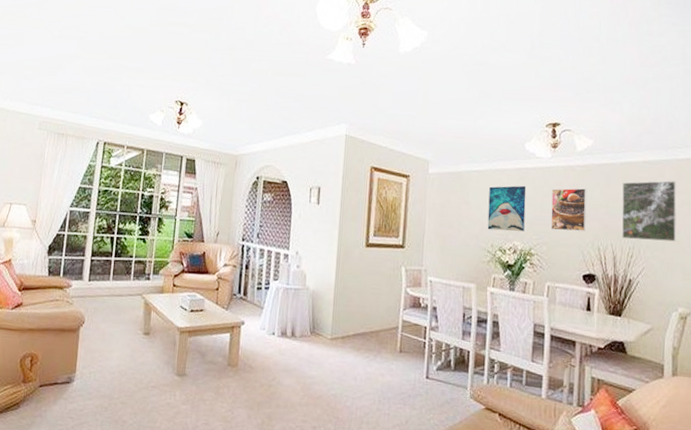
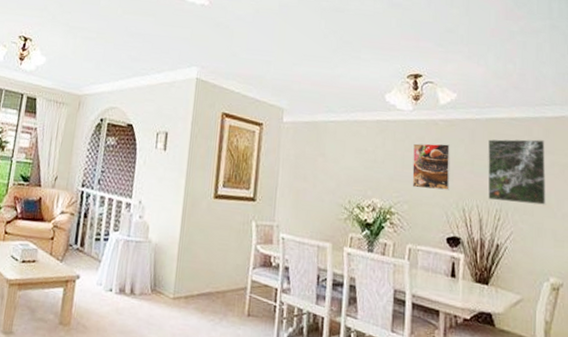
wall art: present [487,185,526,232] -> none [344,138,387,188]

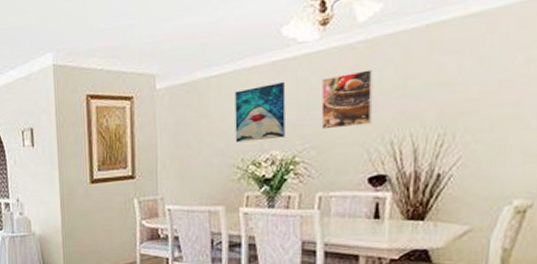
wall art: none [344,138,387,188] -> present [235,81,286,143]
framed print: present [487,139,547,205] -> none [426,33,518,125]

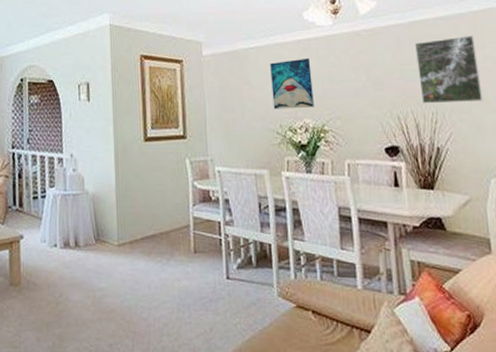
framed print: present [321,69,374,130] -> none [339,54,381,102]
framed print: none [426,33,518,125] -> present [415,36,484,104]

